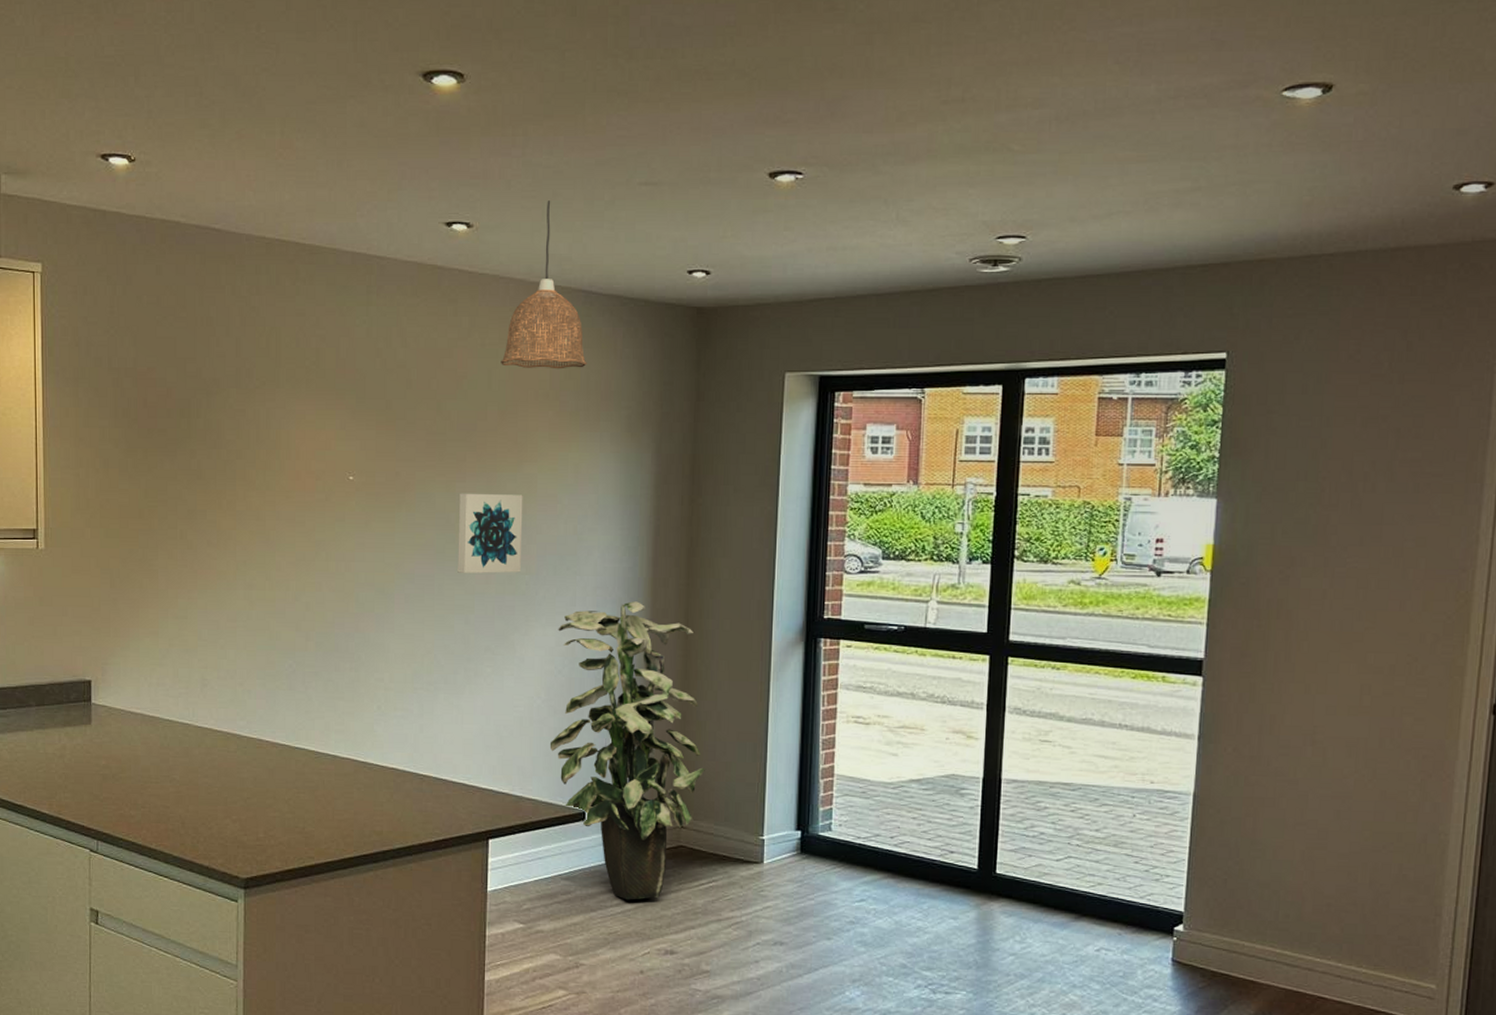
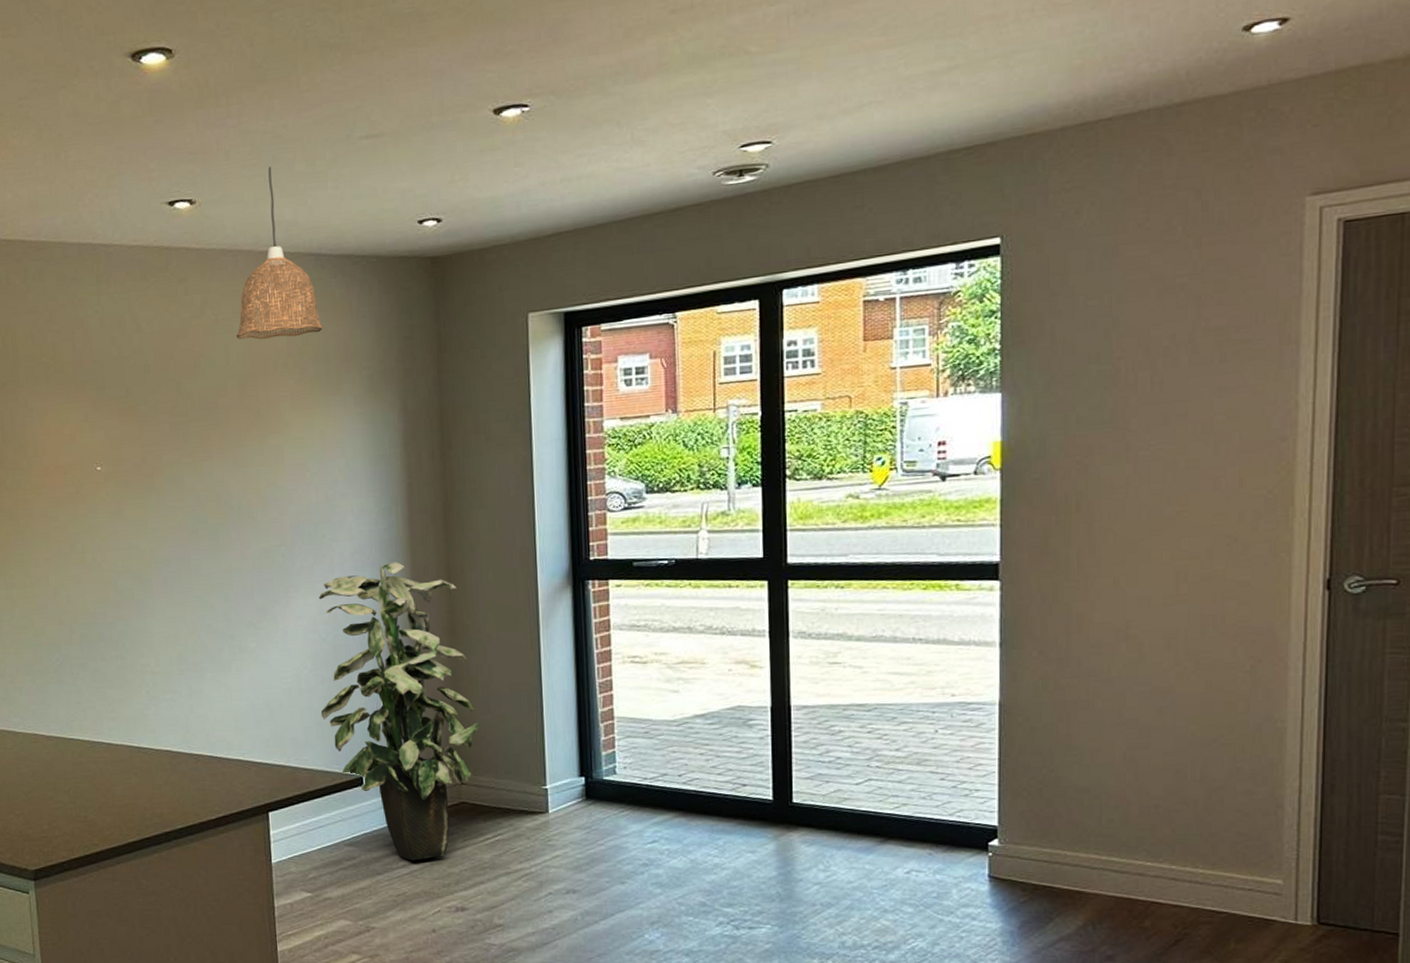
wall art: present [457,493,523,574] -> none [207,467,276,552]

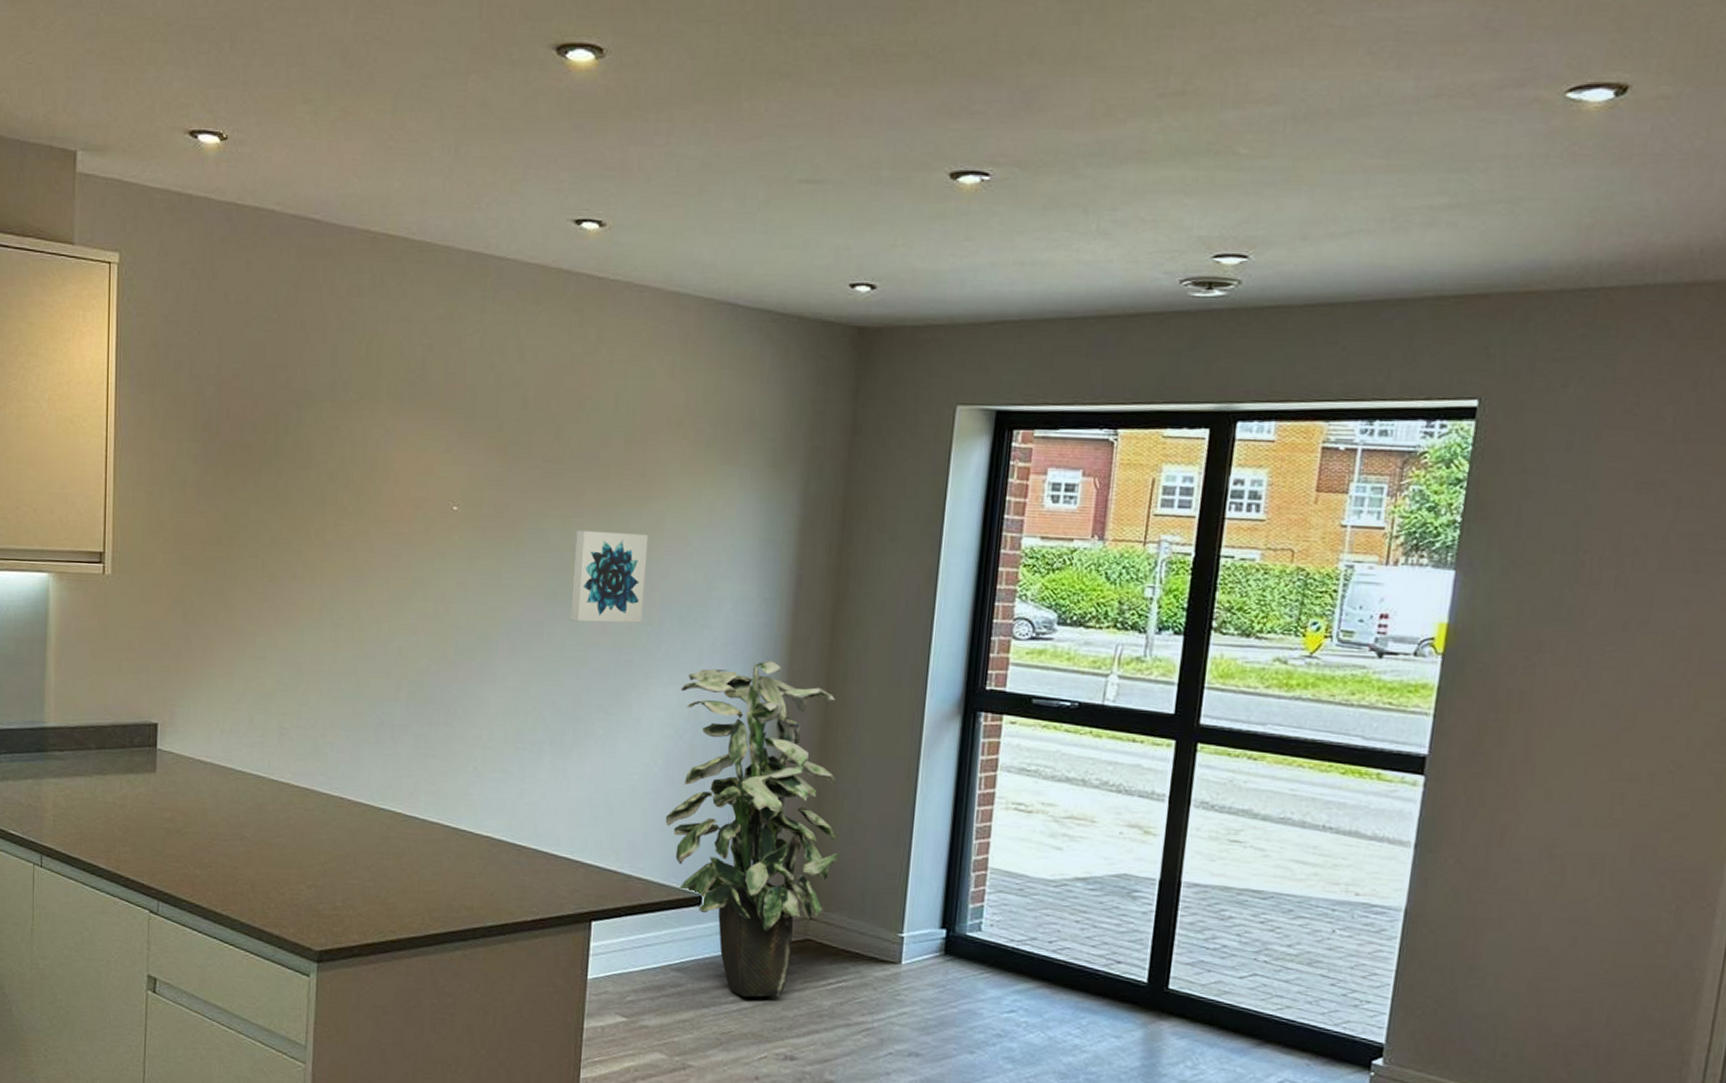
wall art: none [207,467,276,552] -> present [570,530,649,623]
pendant lamp: present [236,166,324,340] -> none [630,198,729,393]

